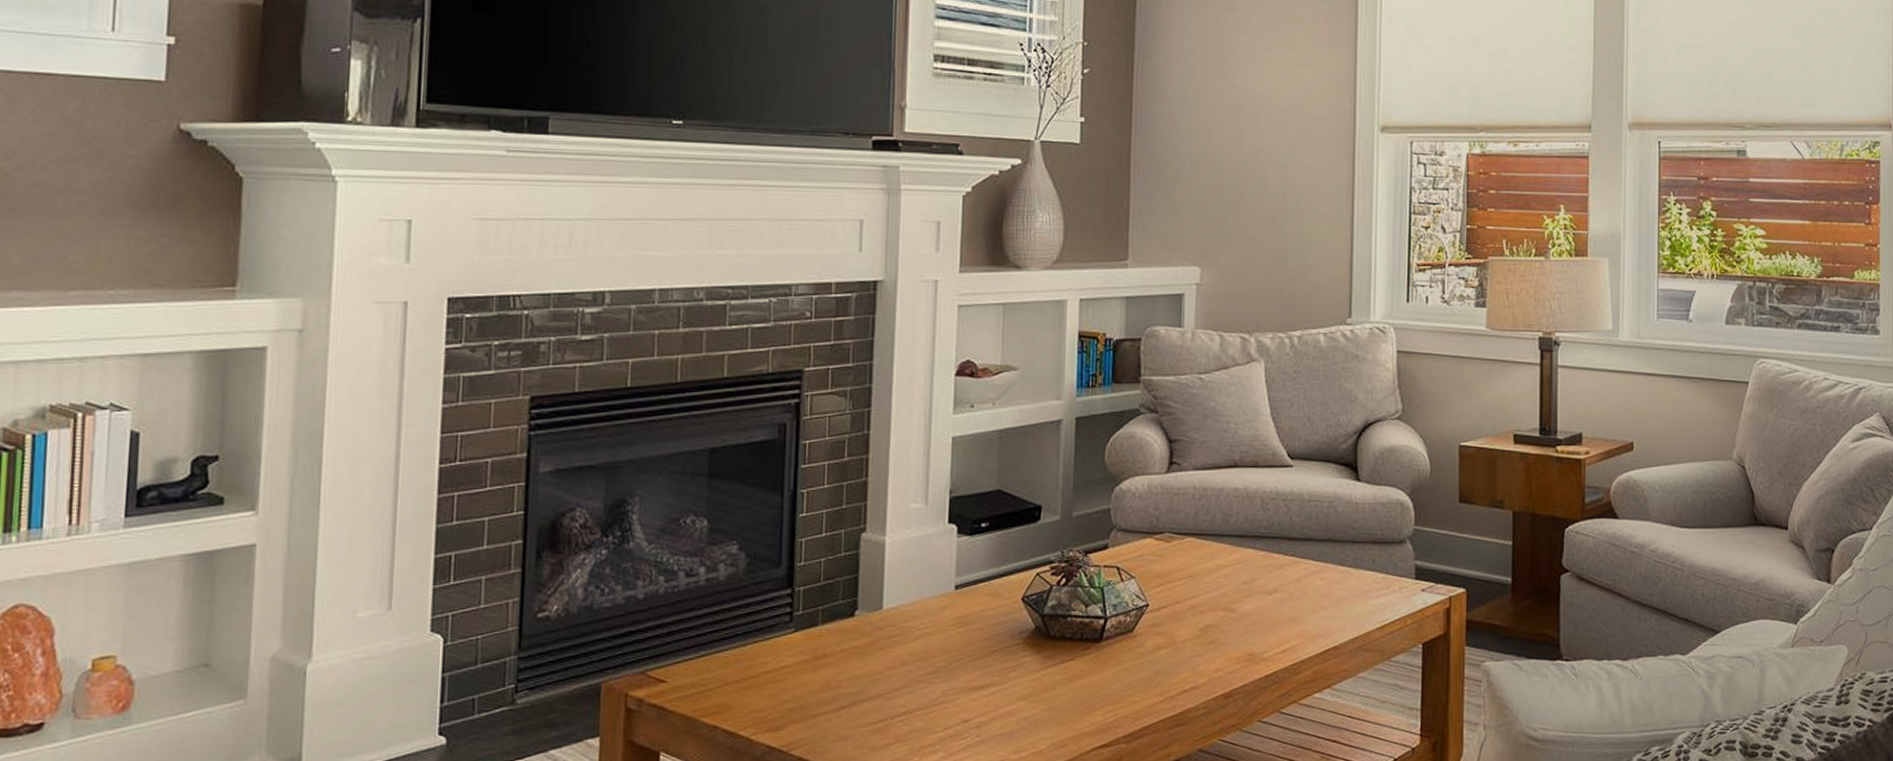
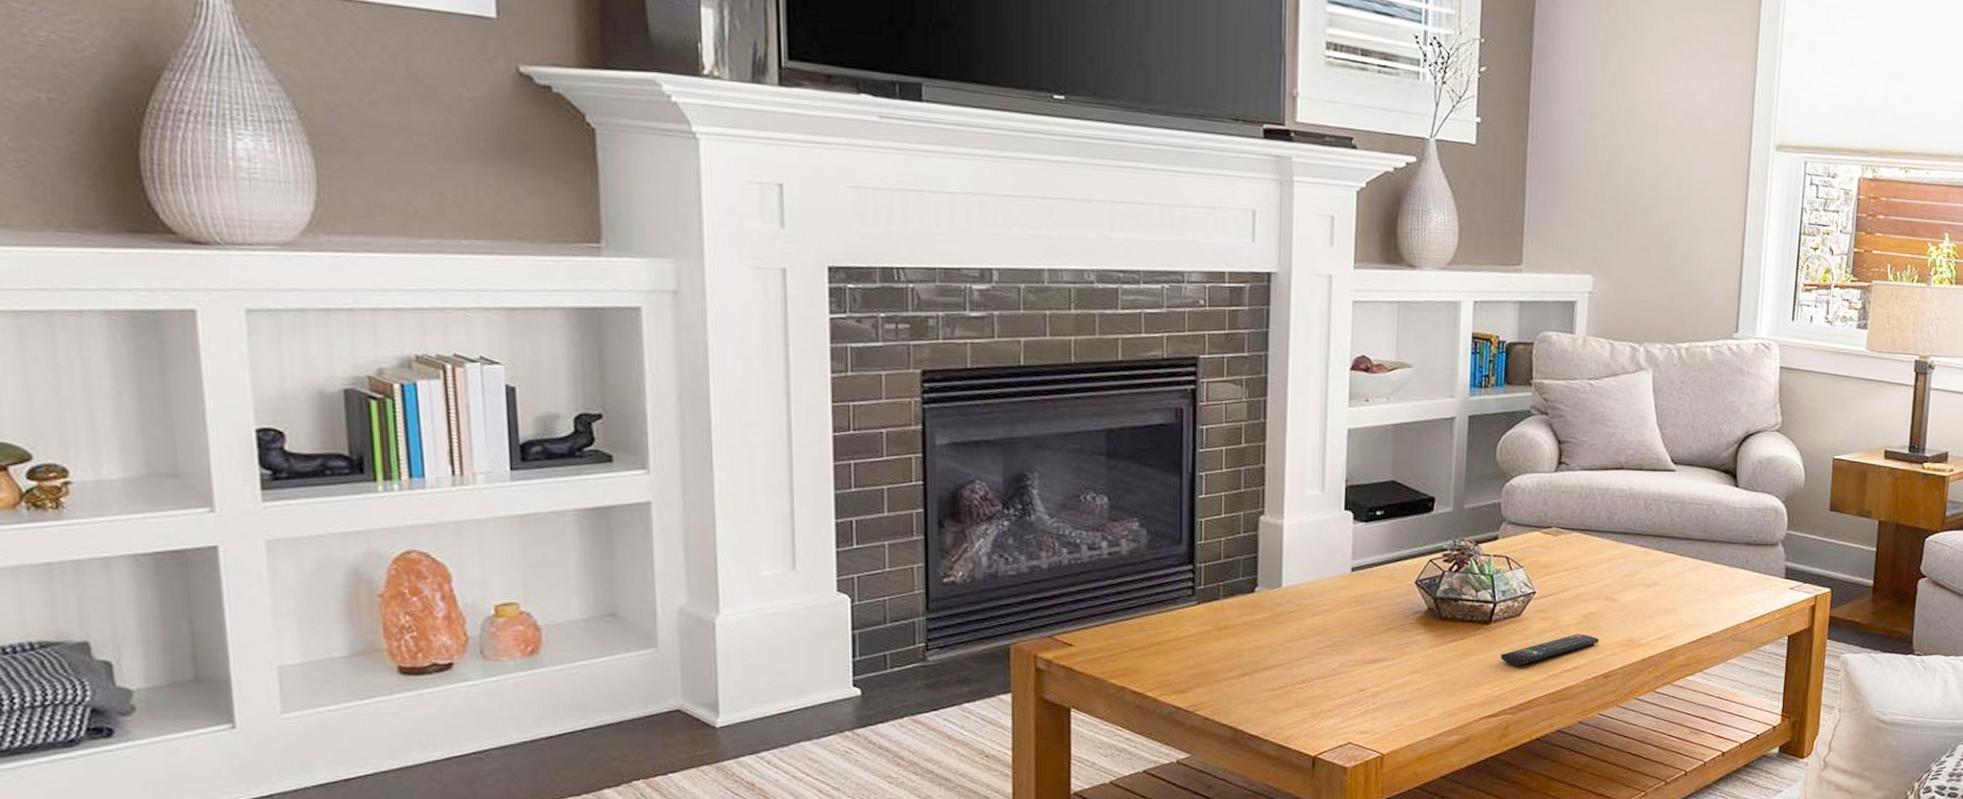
remote control: none [1112,649,1218,688] -> present [1500,633,1599,666]

